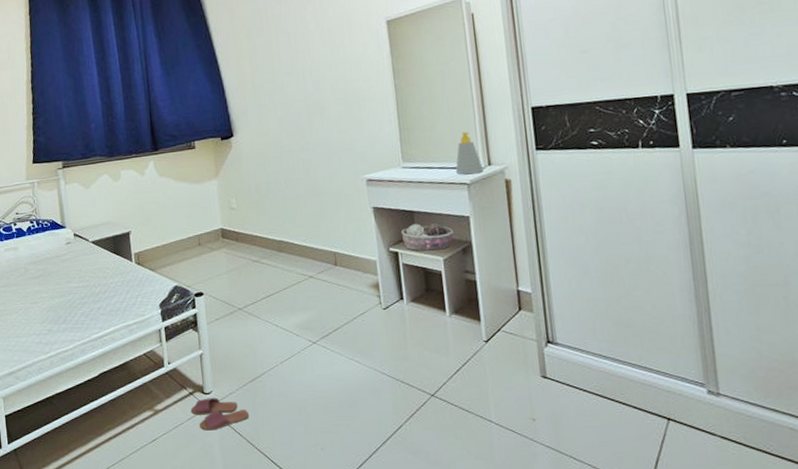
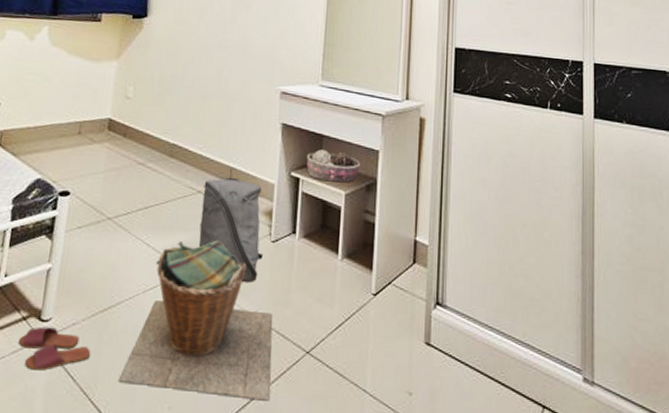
laundry basket: none [275,314,406,437] -> present [118,240,273,401]
backpack: none [313,261,377,346] -> present [198,178,263,284]
soap bottle: present [455,131,483,175] -> none [373,59,400,107]

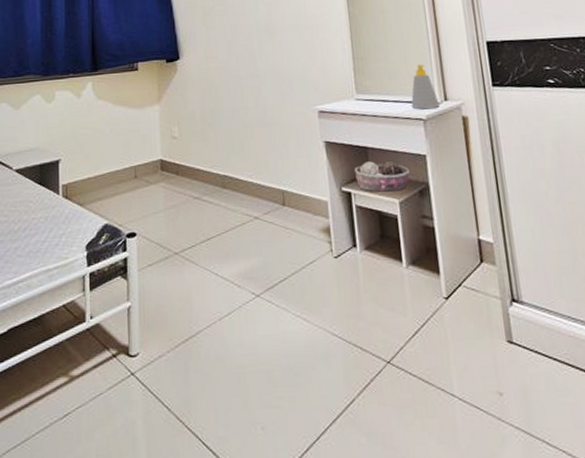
slippers: present [19,326,90,371] -> none [113,361,179,403]
laundry basket: present [118,240,273,401] -> none [209,262,359,414]
backpack: present [198,178,263,284] -> none [259,201,328,301]
soap bottle: none [373,59,400,107] -> present [410,64,440,110]

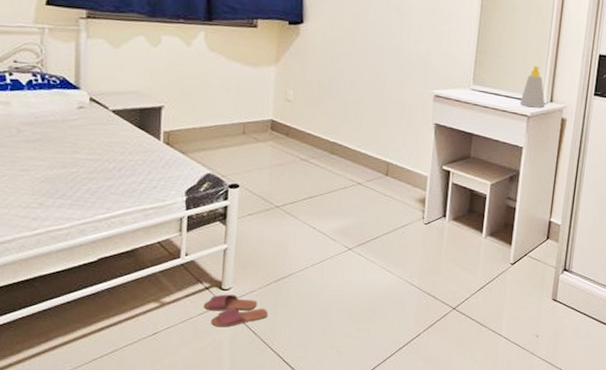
slippers: none [113,361,179,403] -> present [204,294,267,327]
decorative basket: present [354,160,410,192] -> none [456,146,506,175]

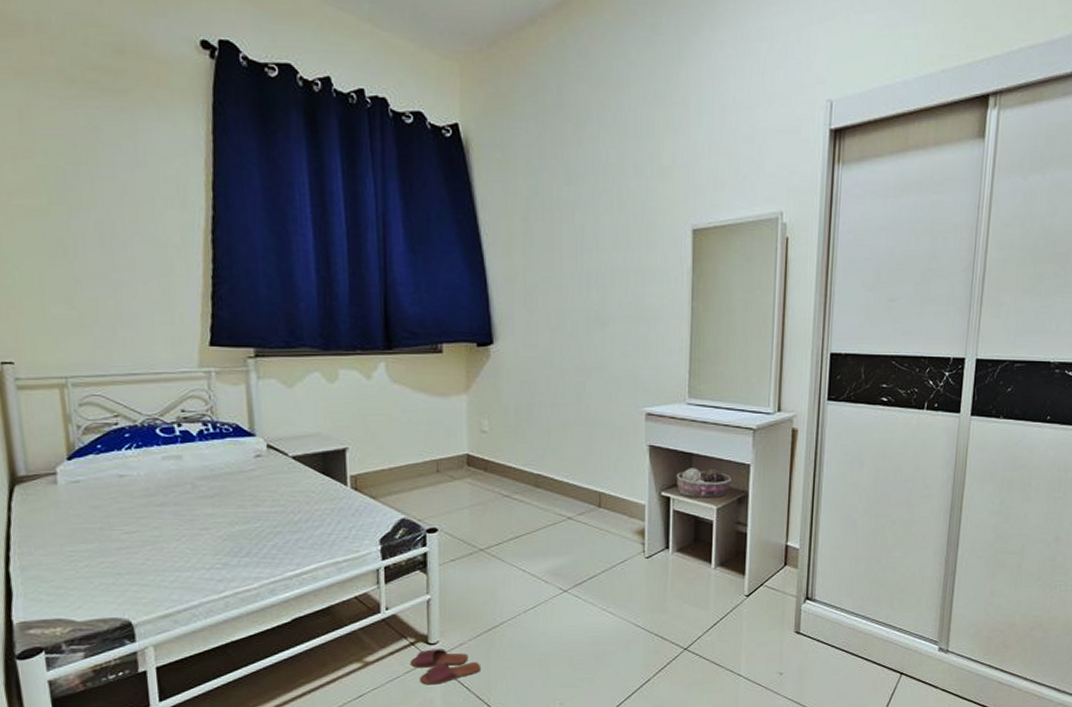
decorative basket: none [456,146,506,175] -> present [676,468,732,498]
soap bottle: present [519,65,545,108] -> none [743,371,772,419]

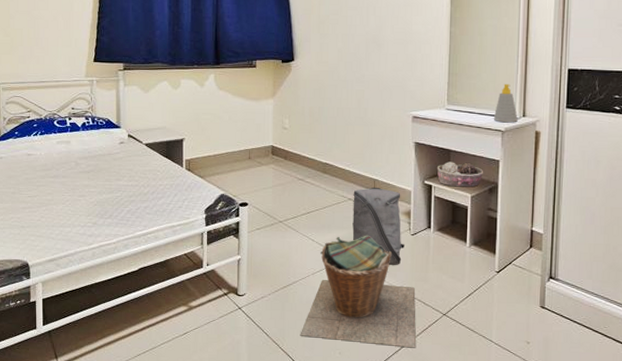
slippers: present [411,649,480,685] -> none [224,299,277,329]
laundry basket: none [510,560,653,691] -> present [300,235,417,348]
backpack: none [573,503,638,596] -> present [352,188,404,266]
soap bottle: none [743,371,772,419] -> present [493,83,518,123]

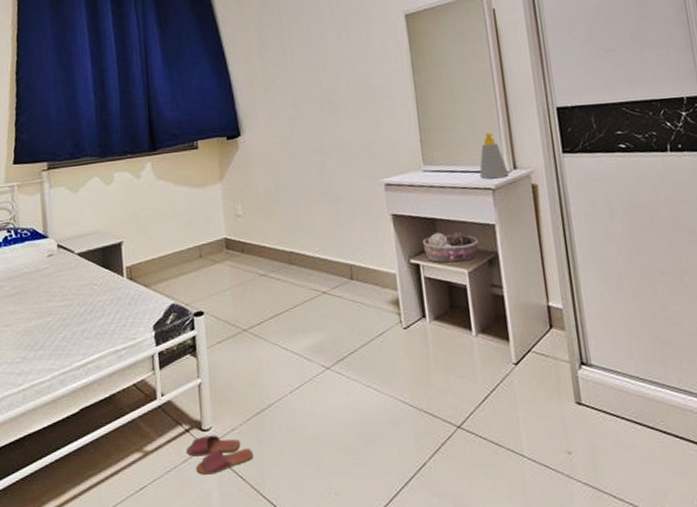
slippers: none [224,299,277,329] -> present [187,435,253,475]
laundry basket: present [300,235,417,348] -> none [283,334,431,477]
backpack: present [352,188,404,266] -> none [327,274,398,371]

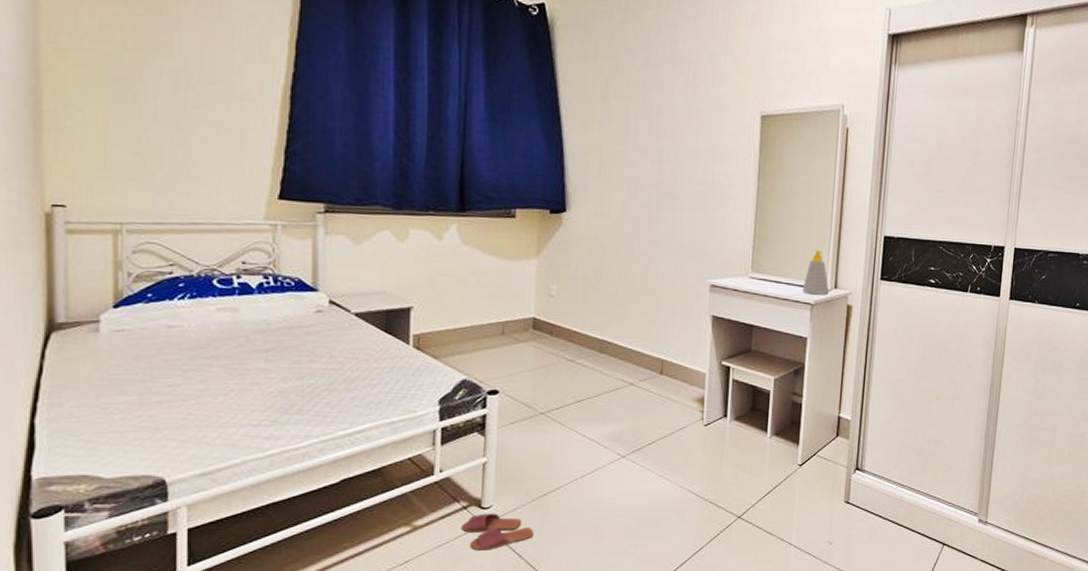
decorative basket: present [422,231,479,263] -> none [736,339,790,369]

